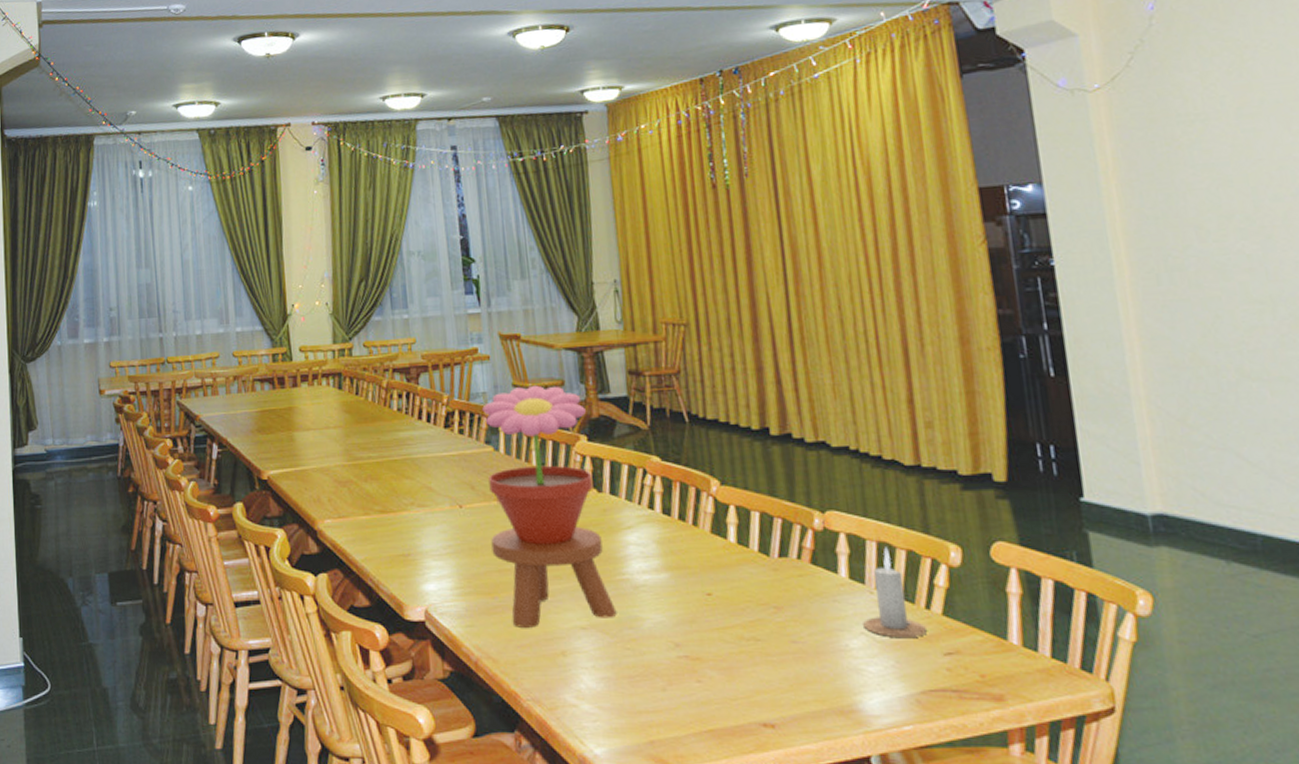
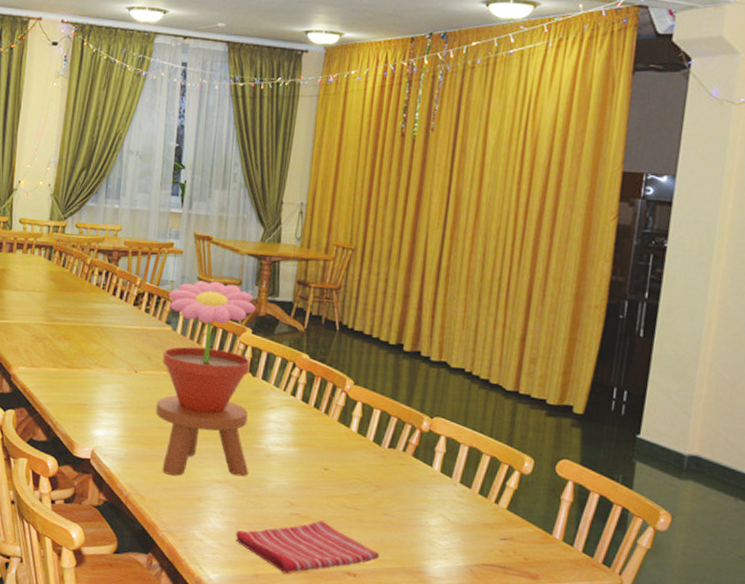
dish towel: none [615,661,800,736] -> present [235,520,380,574]
candle: present [863,547,927,639] -> none [443,451,492,523]

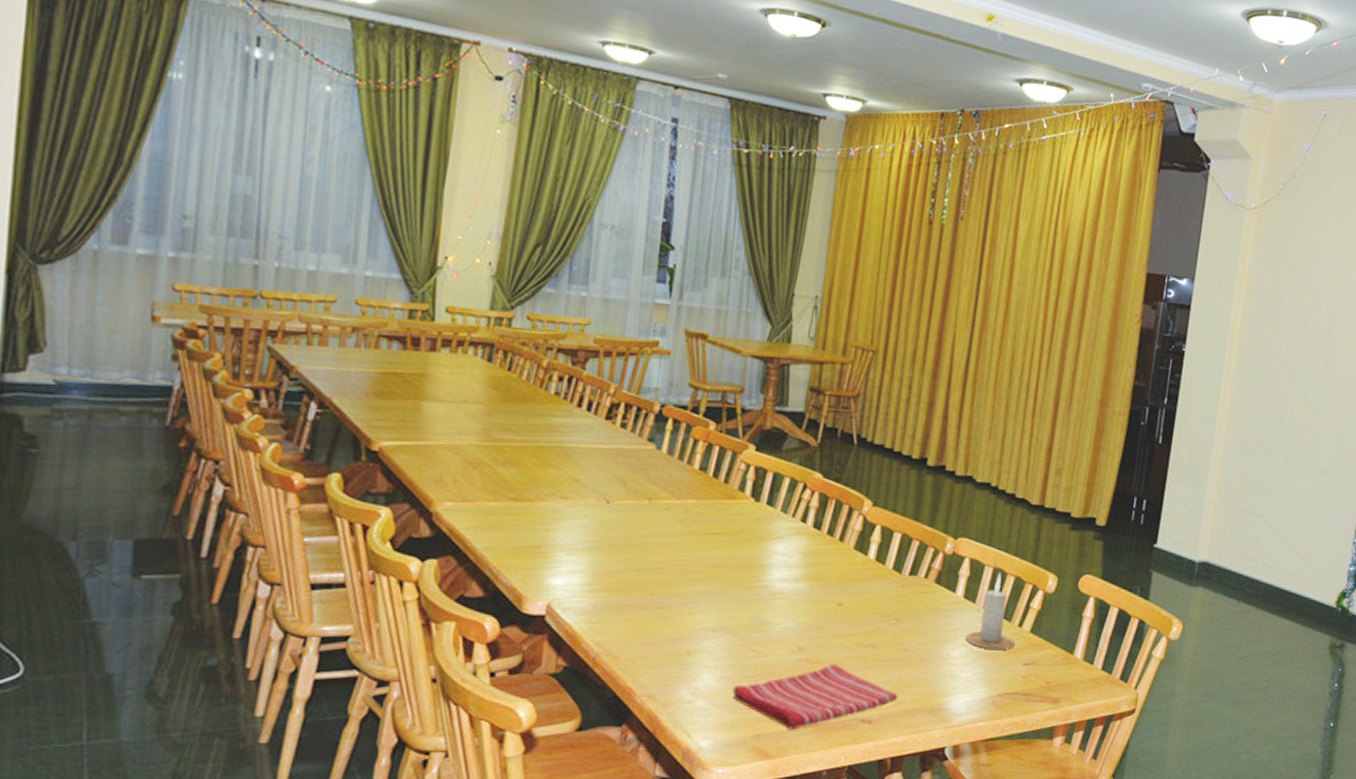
potted flower: present [155,281,255,477] -> none [633,388,760,627]
candle: none [443,451,492,523] -> present [966,572,1015,650]

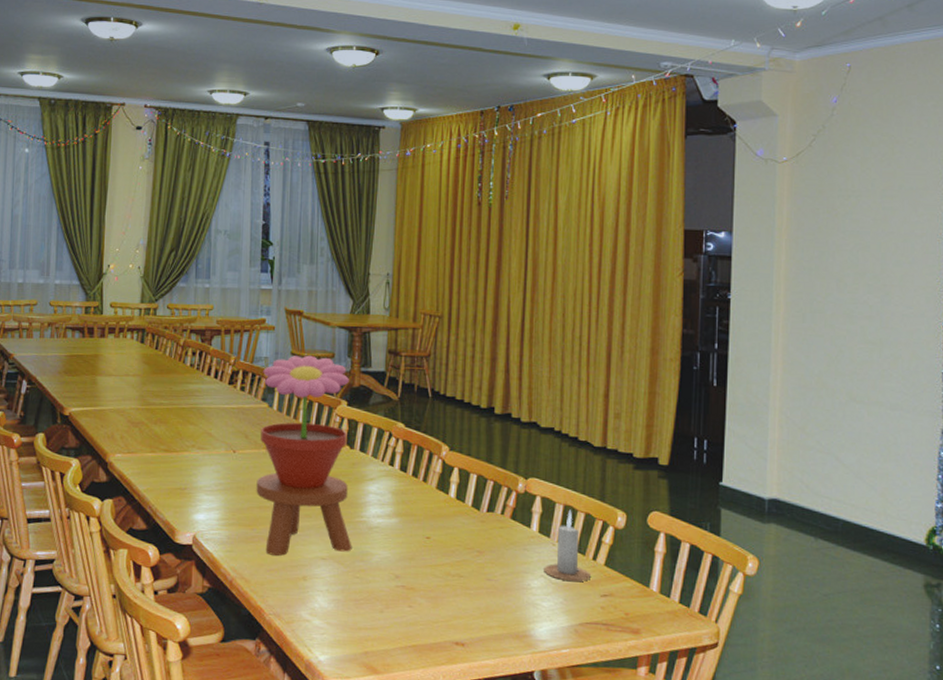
potted flower: none [633,388,760,627] -> present [256,355,352,556]
dish towel: present [732,664,899,730] -> none [342,591,487,649]

